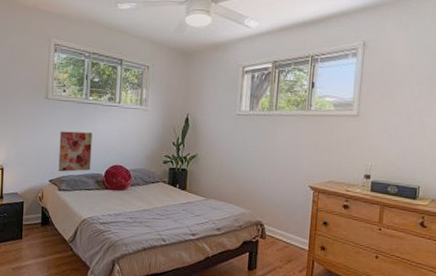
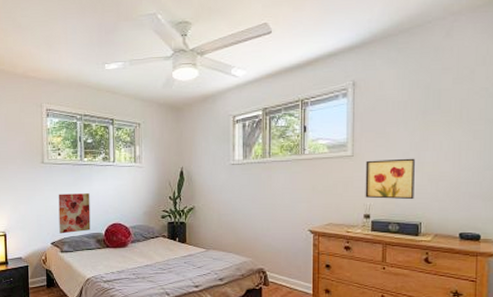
wall art: none [367,121,418,164] -> present [365,158,415,200]

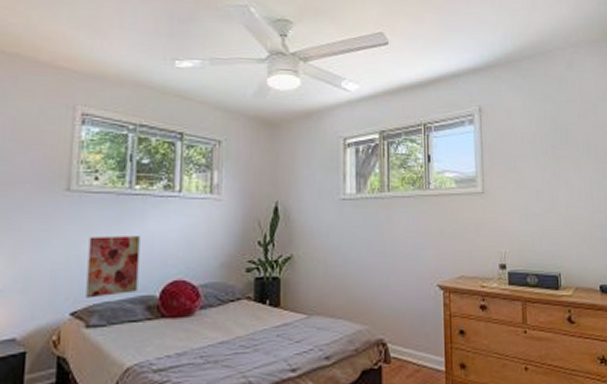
wall art: present [365,158,415,200] -> none [497,197,551,246]

